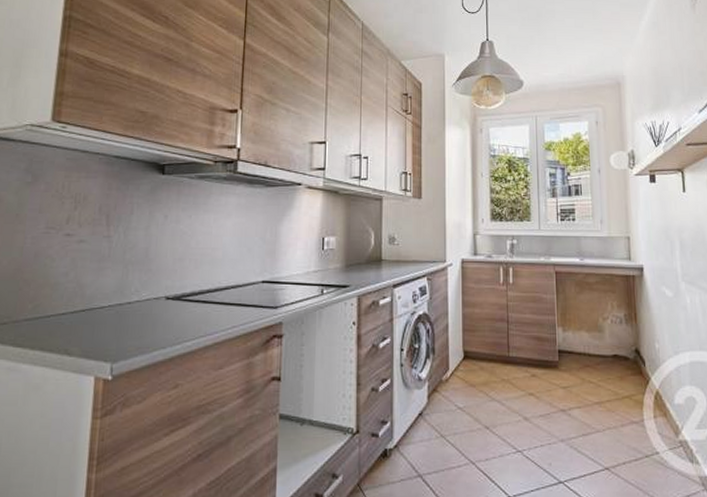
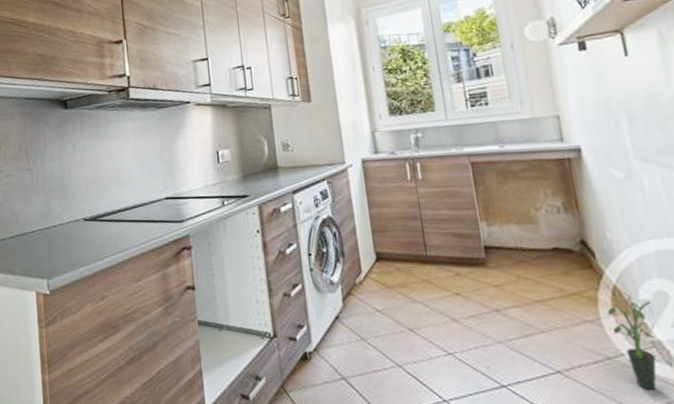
potted plant: none [649,397,684,484] -> present [607,292,657,390]

